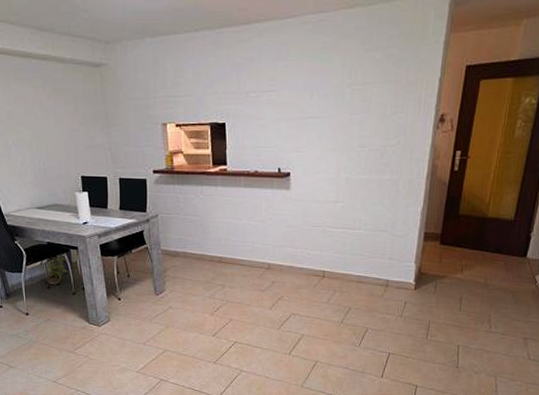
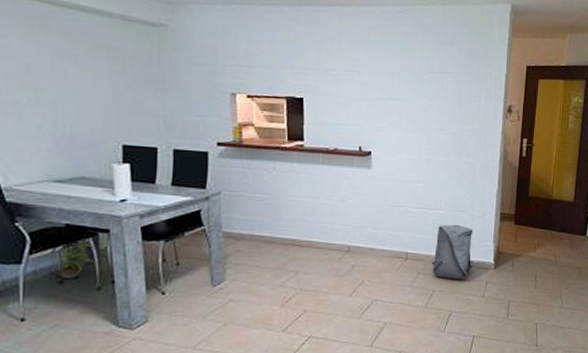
backpack: none [348,244,394,299] -> present [431,224,474,280]

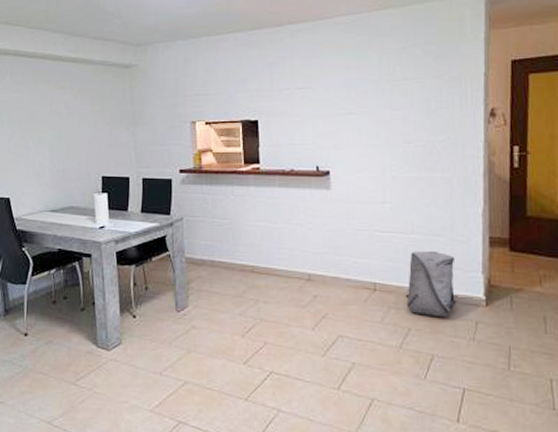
potted plant: present [50,239,98,279] -> none [47,263,82,300]

